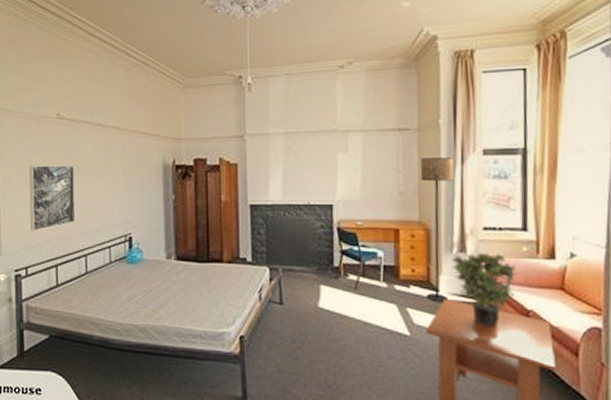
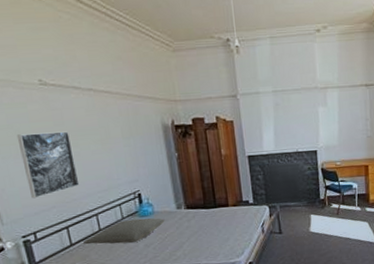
pillow: none [69,265,152,291] -> present [83,218,165,245]

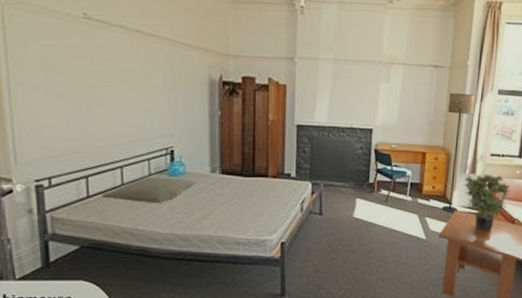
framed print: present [16,131,80,199] -> none [49,68,109,140]

